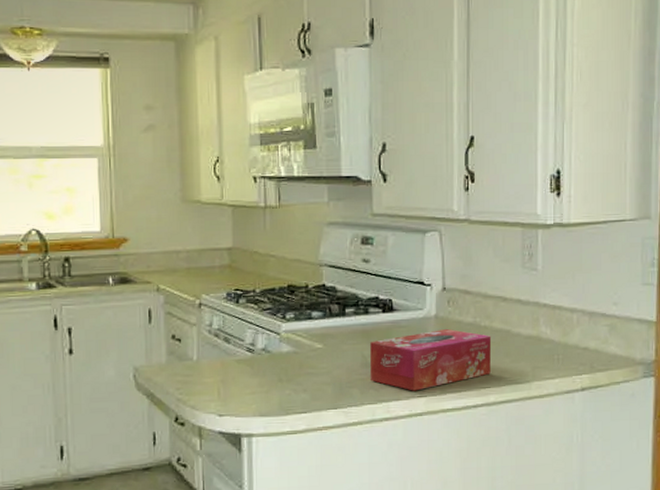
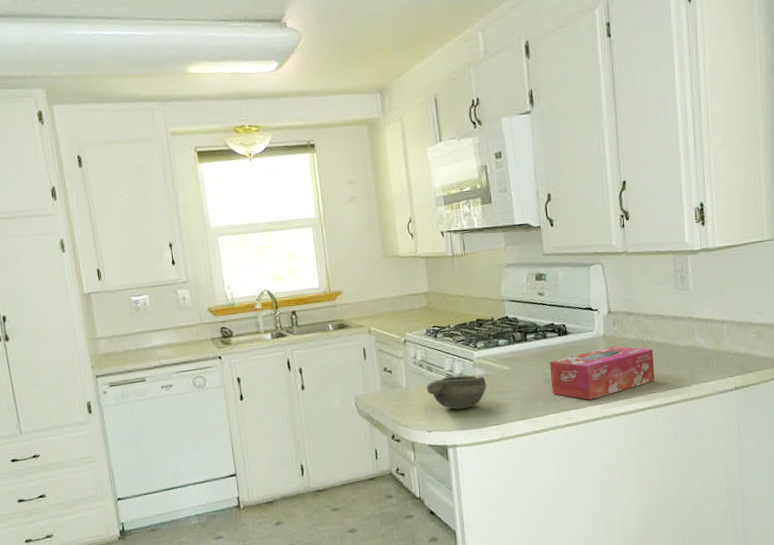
bowl: none [221,351,294,391] -> present [426,375,487,410]

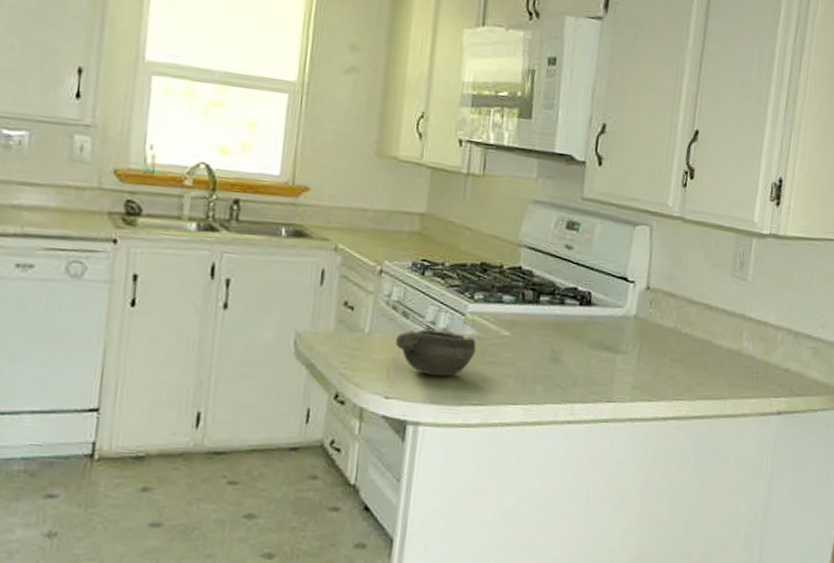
tissue box: present [550,346,655,400] -> none [557,331,691,395]

